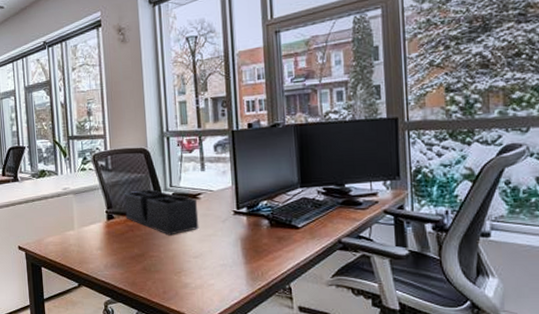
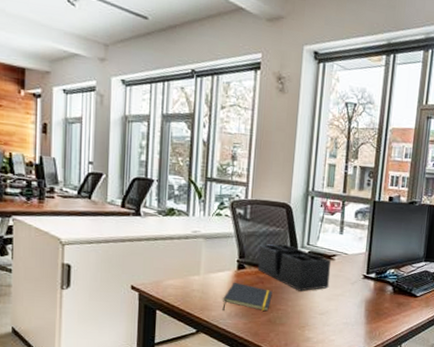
notepad: none [98,233,144,262] -> present [222,282,273,311]

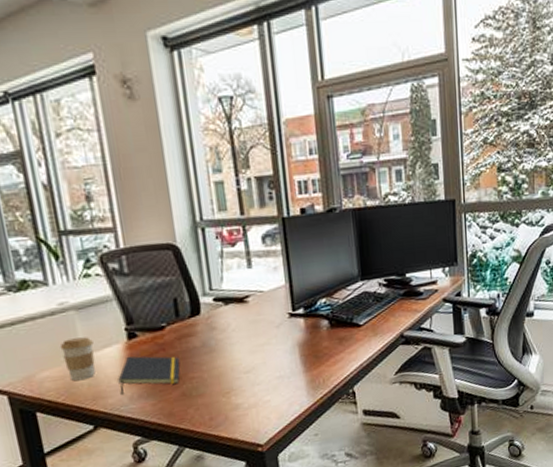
coffee cup: none [186,259,211,293] -> present [60,337,95,381]
desk organizer: present [257,244,332,291] -> none [148,295,249,351]

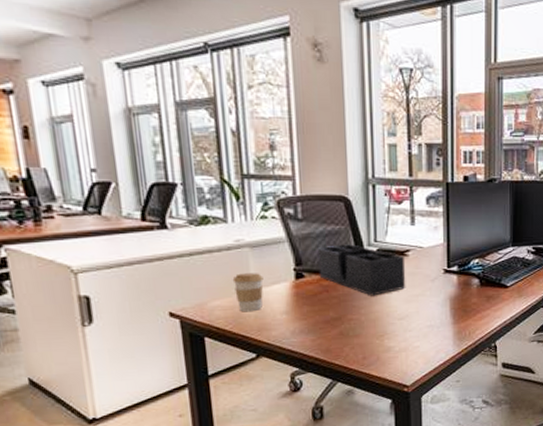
notepad: present [118,356,180,394] -> none [283,294,341,328]
desk organizer: none [148,295,249,351] -> present [317,244,406,296]

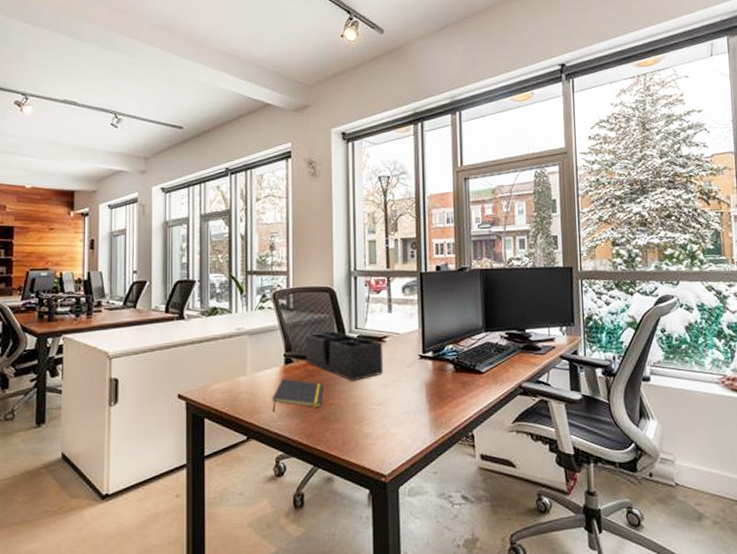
coffee cup: present [232,273,264,312] -> none [232,358,258,395]
notepad: none [283,294,341,328] -> present [272,378,324,411]

